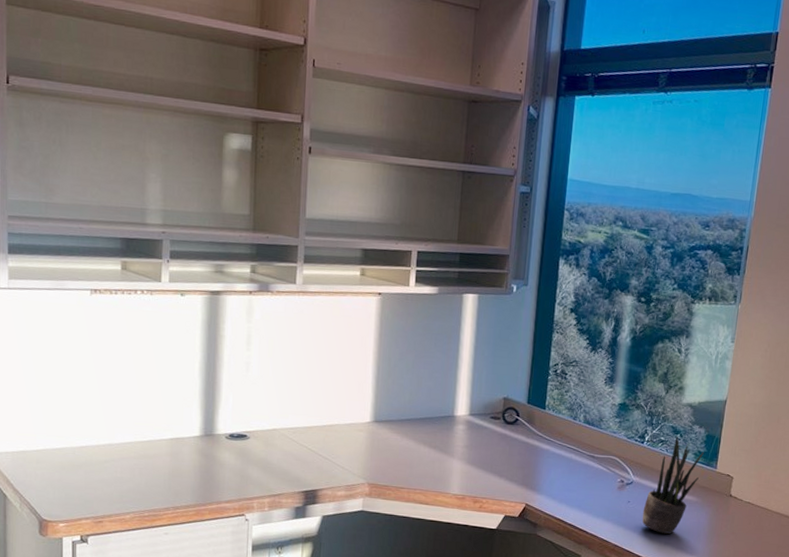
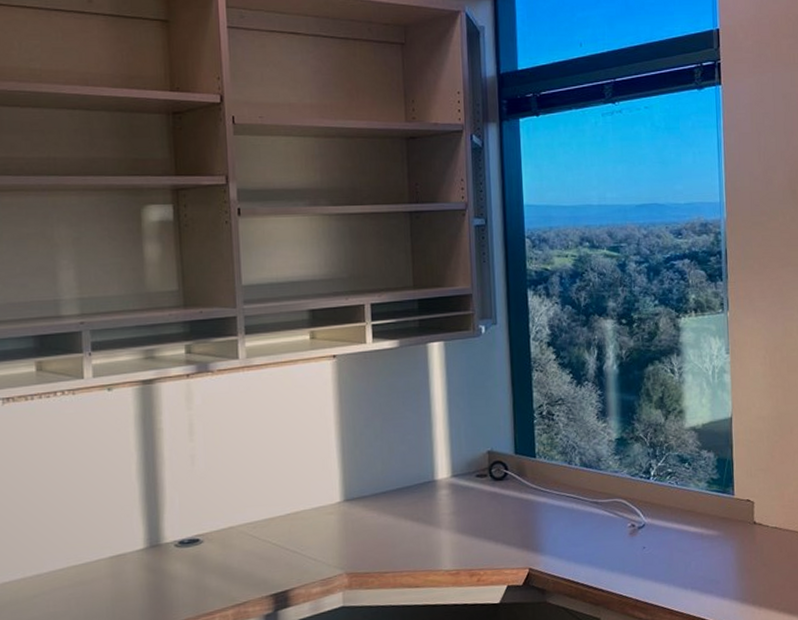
potted plant: present [642,435,704,534] -> none [661,464,717,578]

